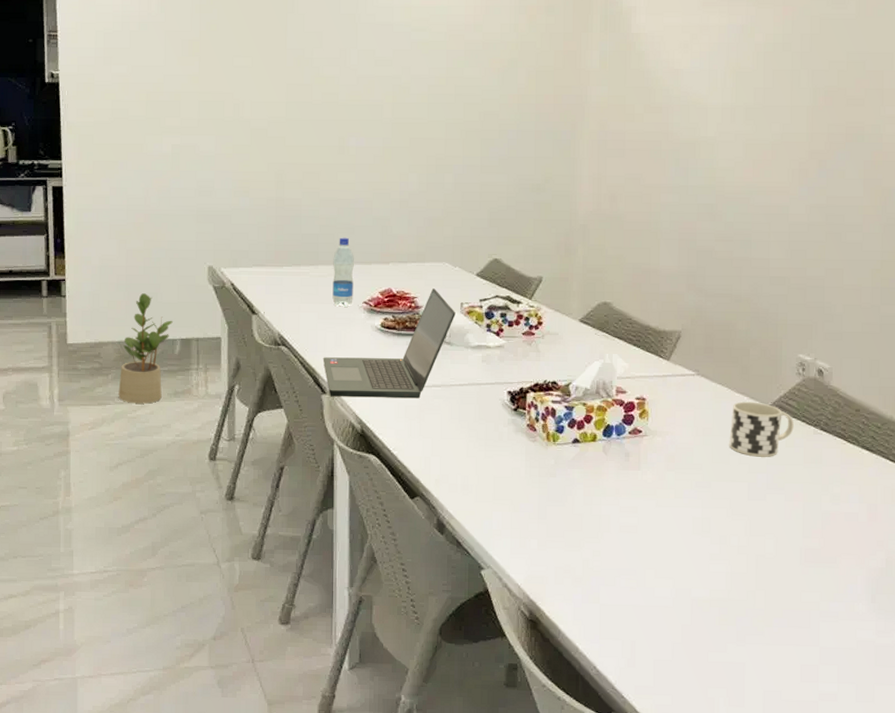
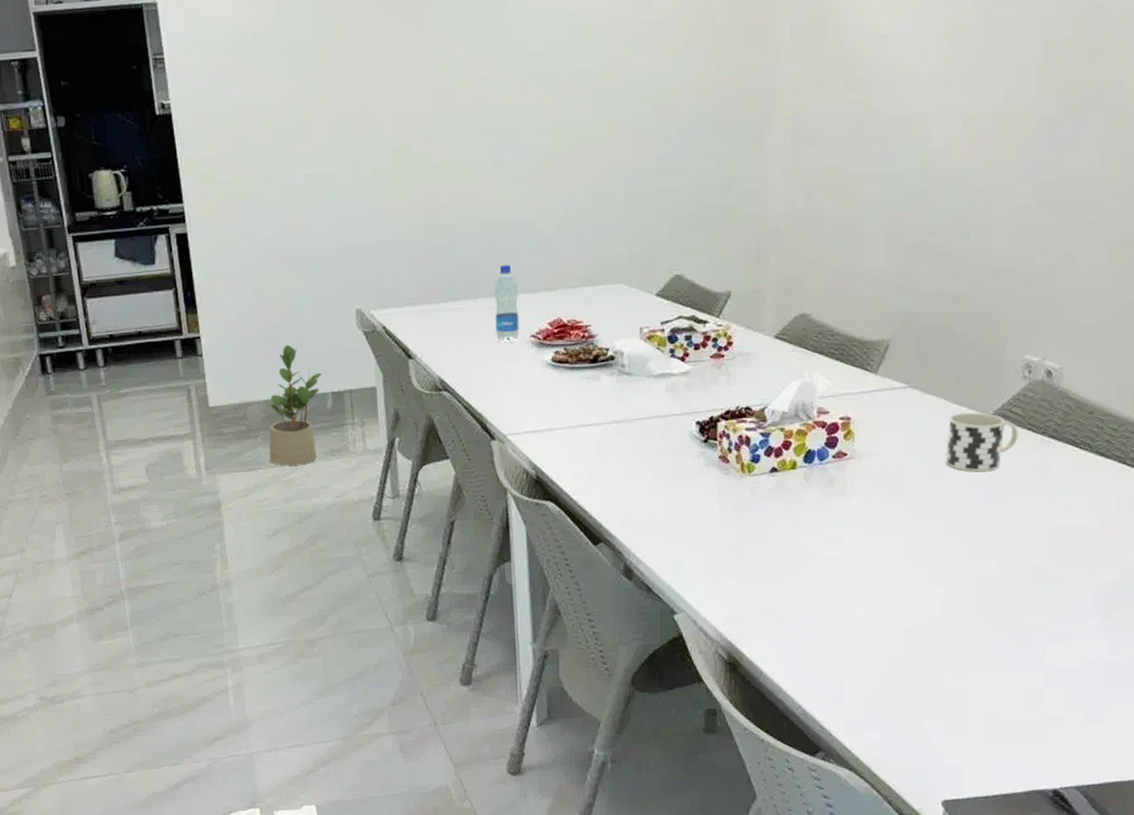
laptop: present [322,288,456,398] -> none [489,314,635,442]

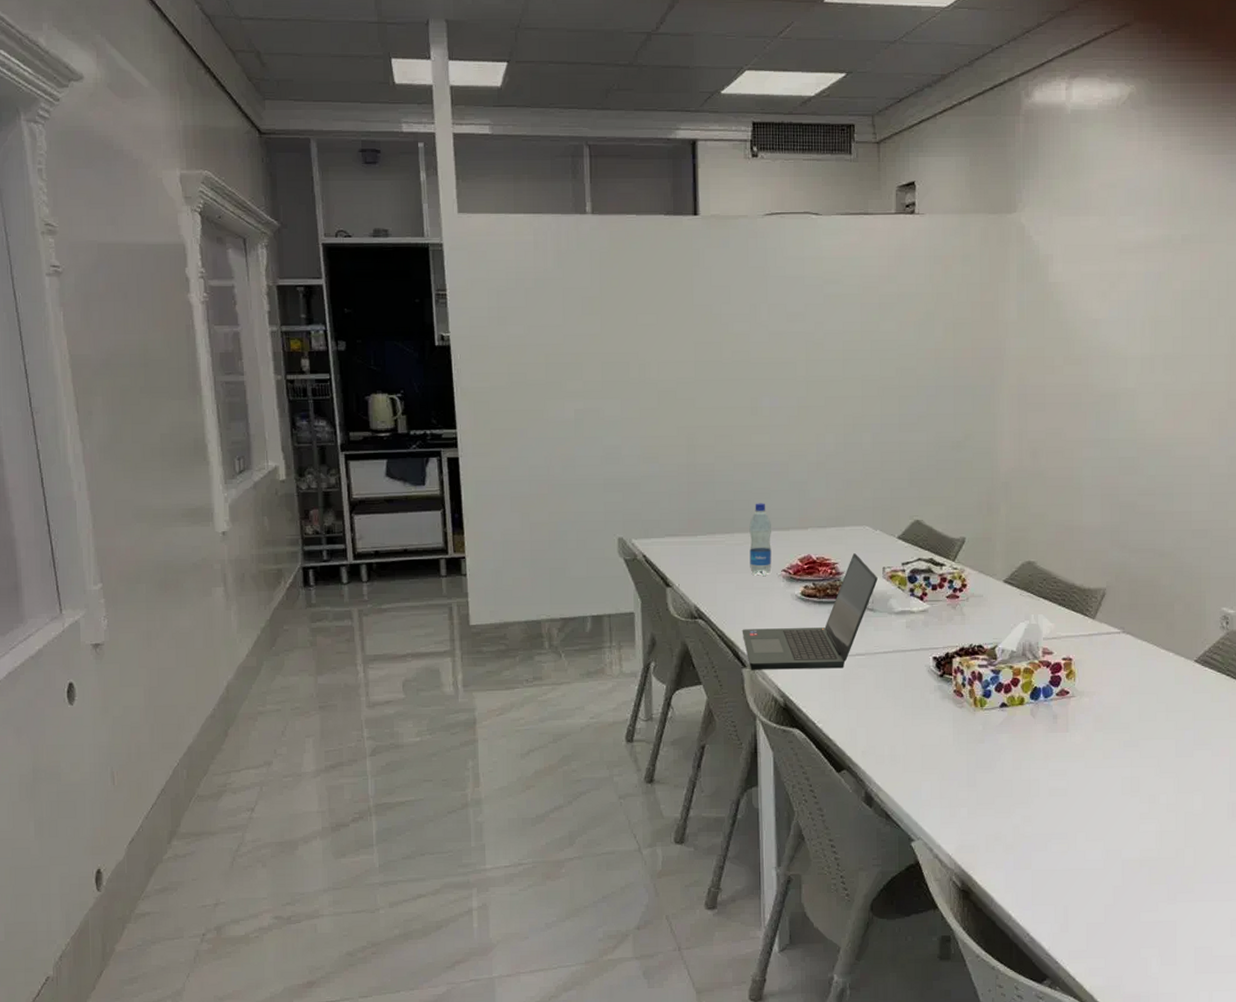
potted plant: present [269,345,322,466] -> none [527,569,582,686]
laptop: none [489,314,635,442] -> present [742,553,878,670]
cup: present [945,412,1018,472] -> none [1156,657,1219,713]

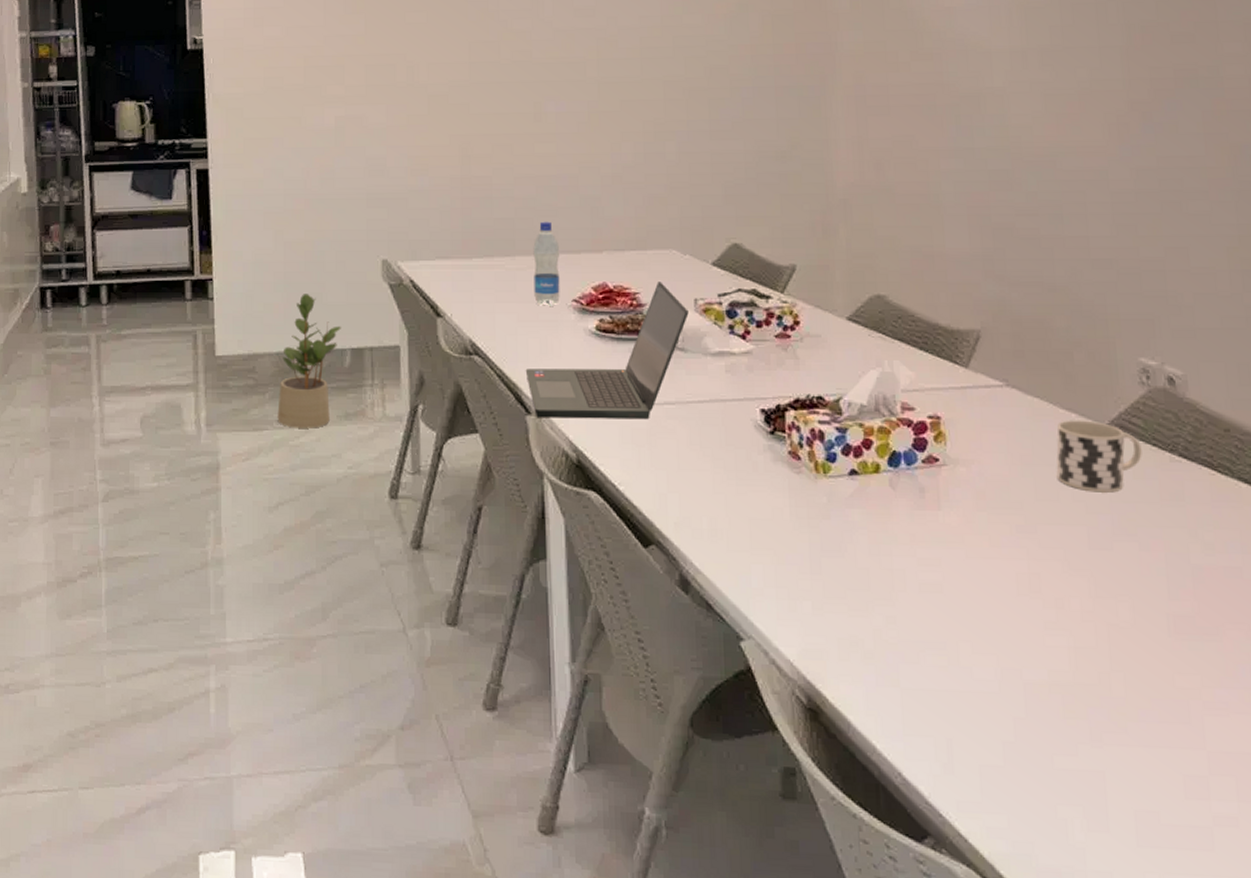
potted plant: none [527,569,582,686] -> present [277,294,341,428]
cup: none [1156,657,1219,713] -> present [1056,420,1142,493]

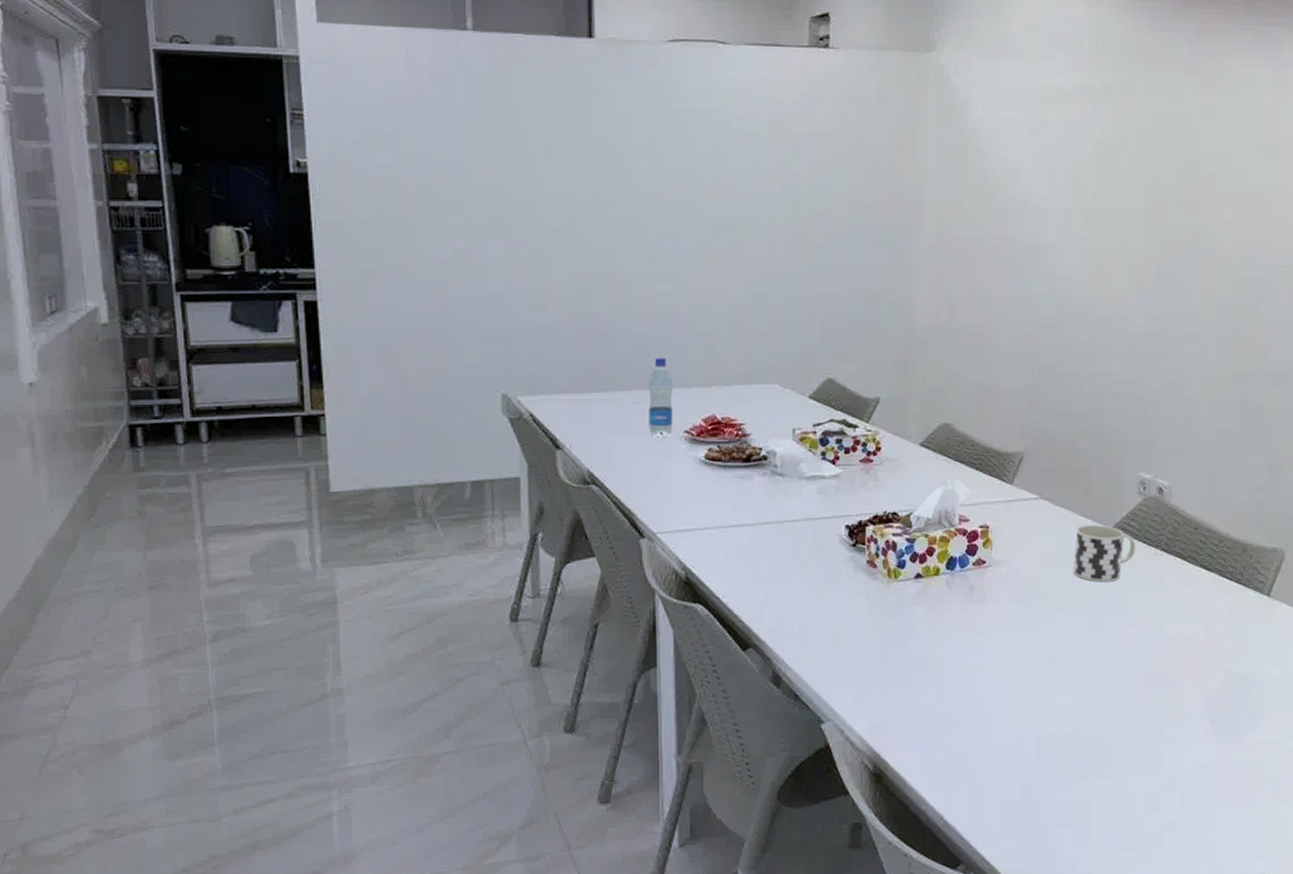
potted plant: present [277,294,341,428] -> none [396,428,461,560]
laptop: present [525,282,689,419] -> none [639,413,787,541]

